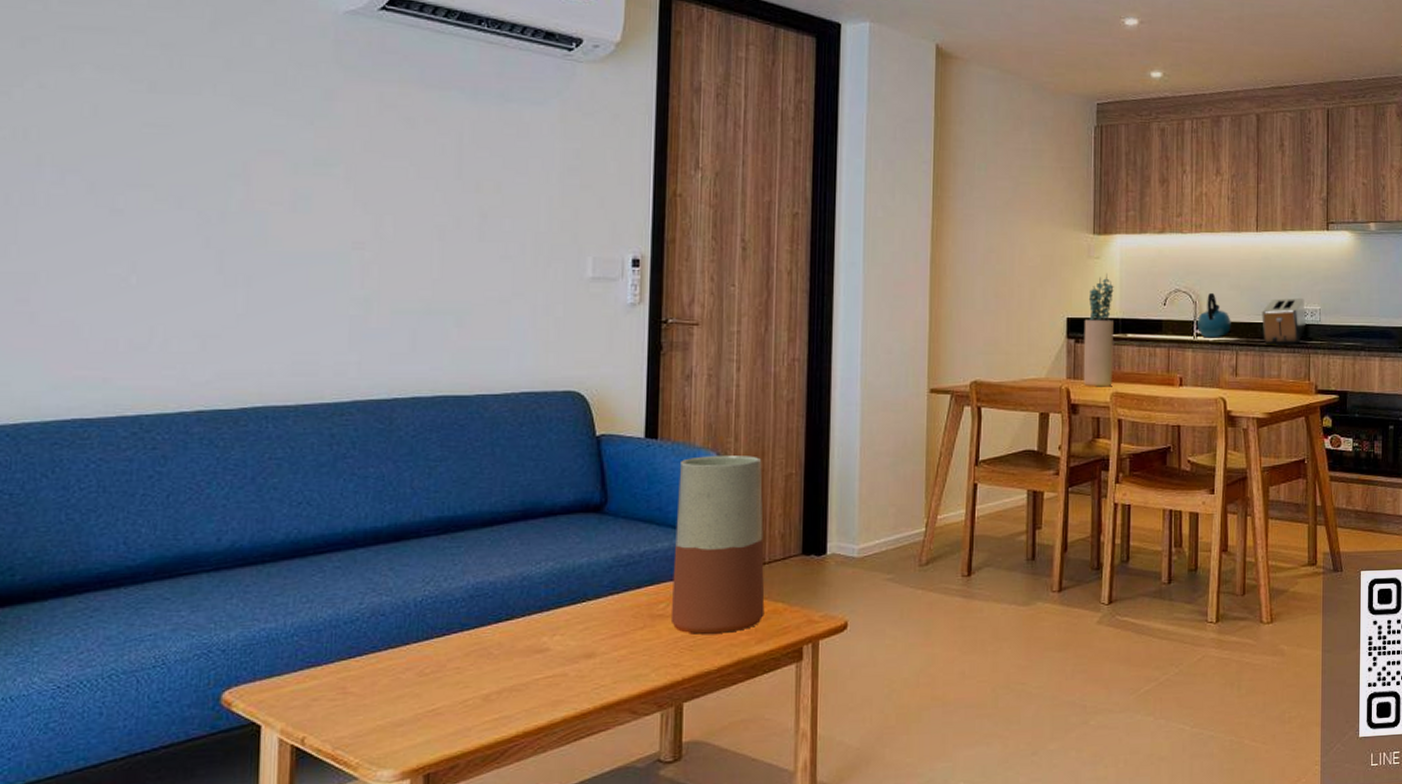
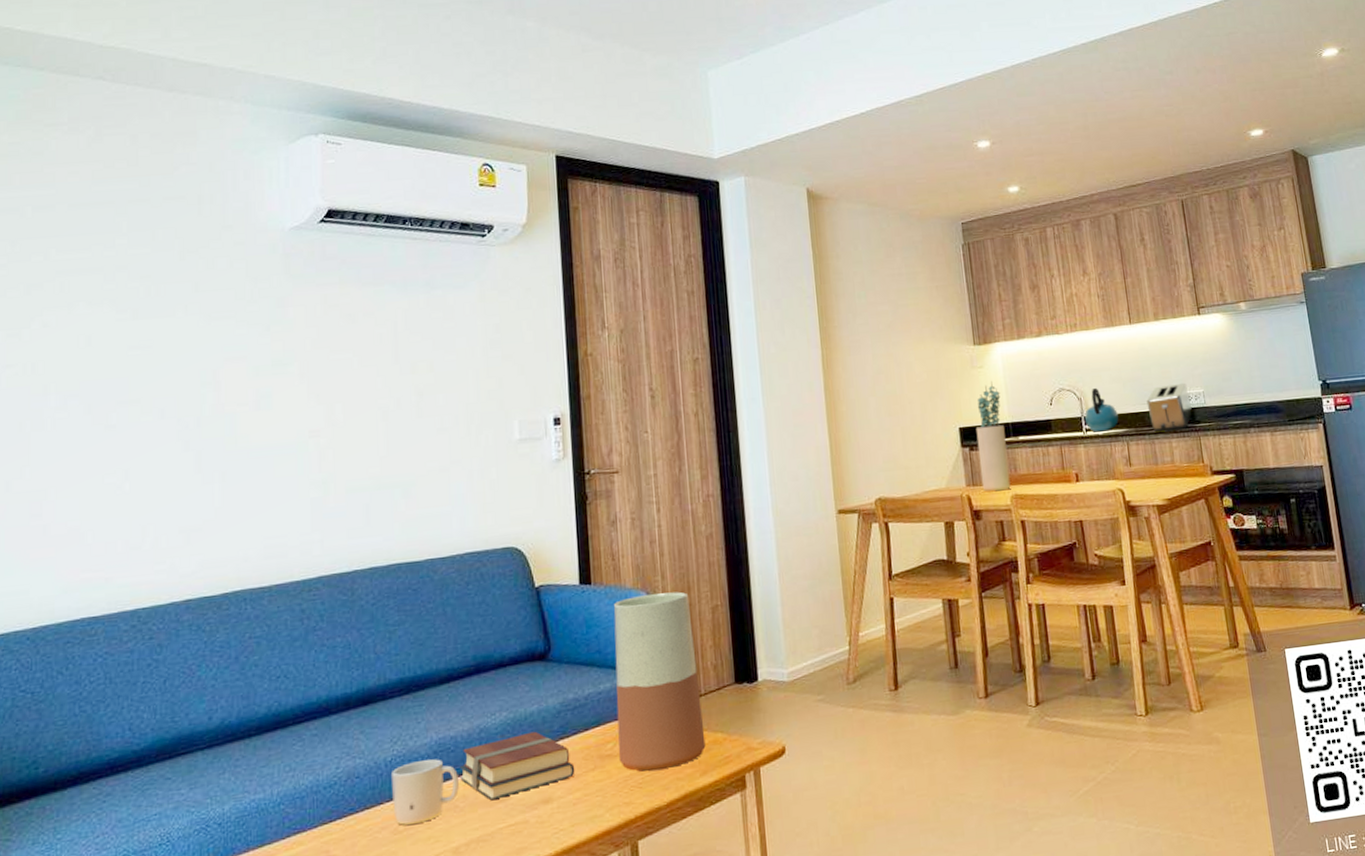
mug: none [420,603,496,668] -> present [392,759,460,825]
books: none [496,584,623,651] -> present [459,731,575,801]

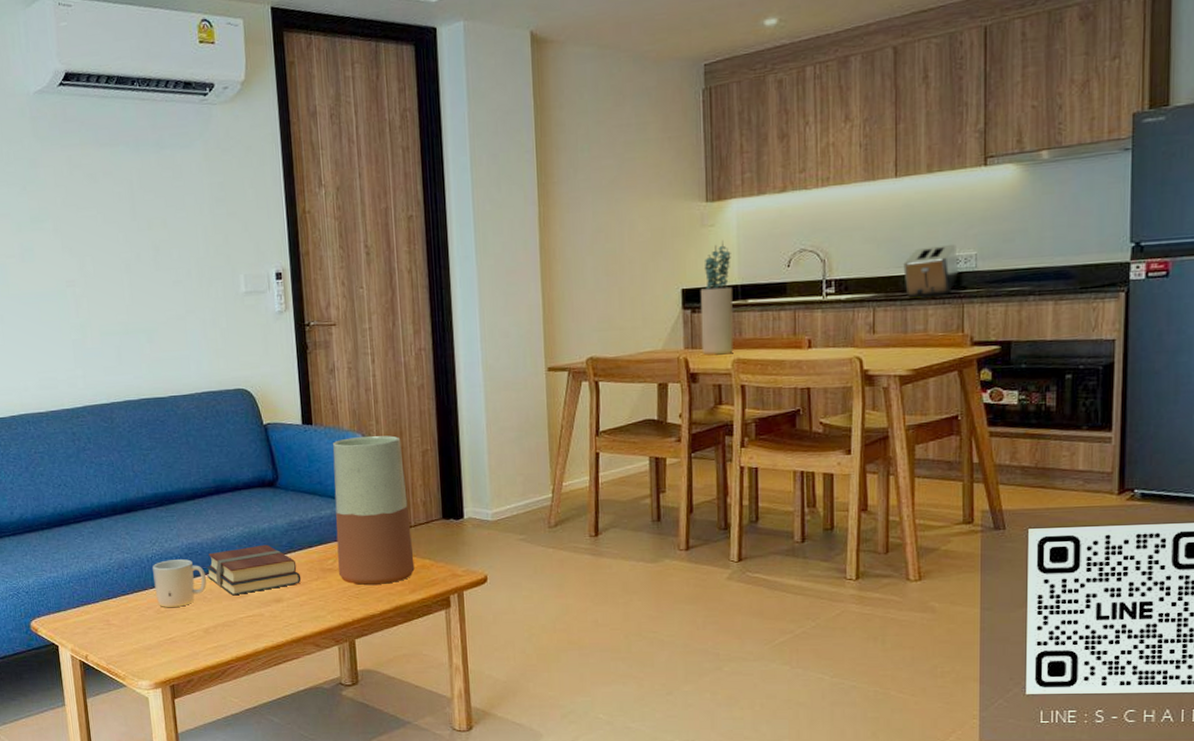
kettle: present [1084,387,1119,432] -> none [826,248,867,297]

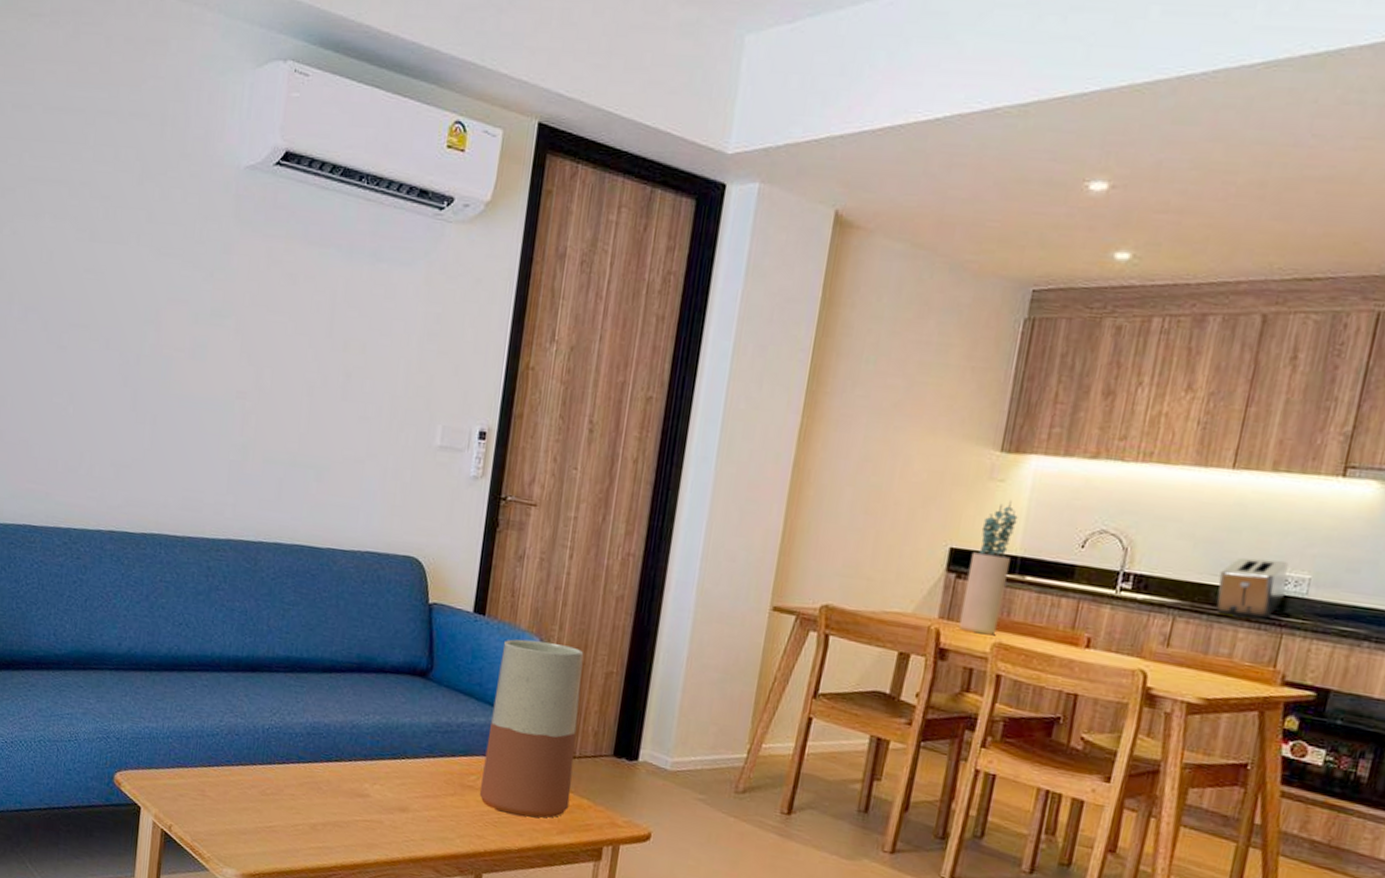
mug: present [152,559,207,607] -> none [263,735,327,793]
books: present [206,544,301,596] -> none [327,738,436,796]

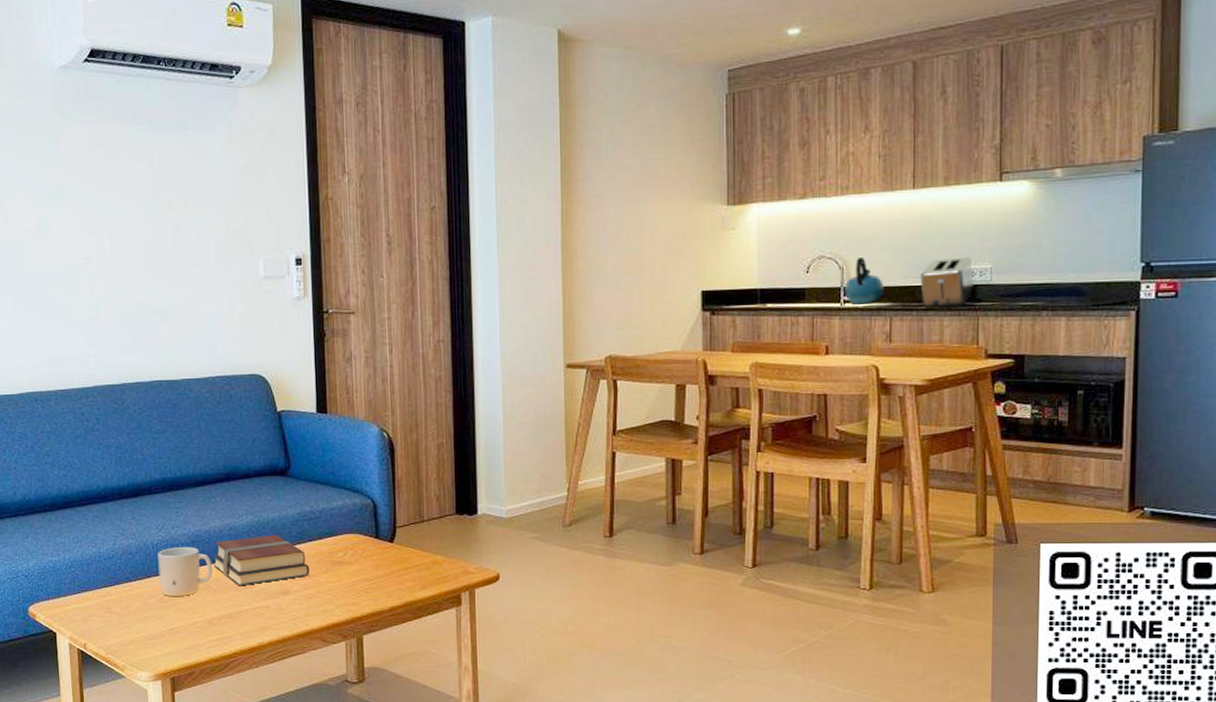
mug: none [263,735,327,793] -> present [158,547,213,596]
books: none [327,738,436,796] -> present [213,534,310,586]
vase: present [479,639,584,818] -> none [346,427,426,579]
vase: present [958,501,1018,636] -> none [719,244,752,358]
kettle: none [1122,539,1174,597] -> present [844,256,884,304]

